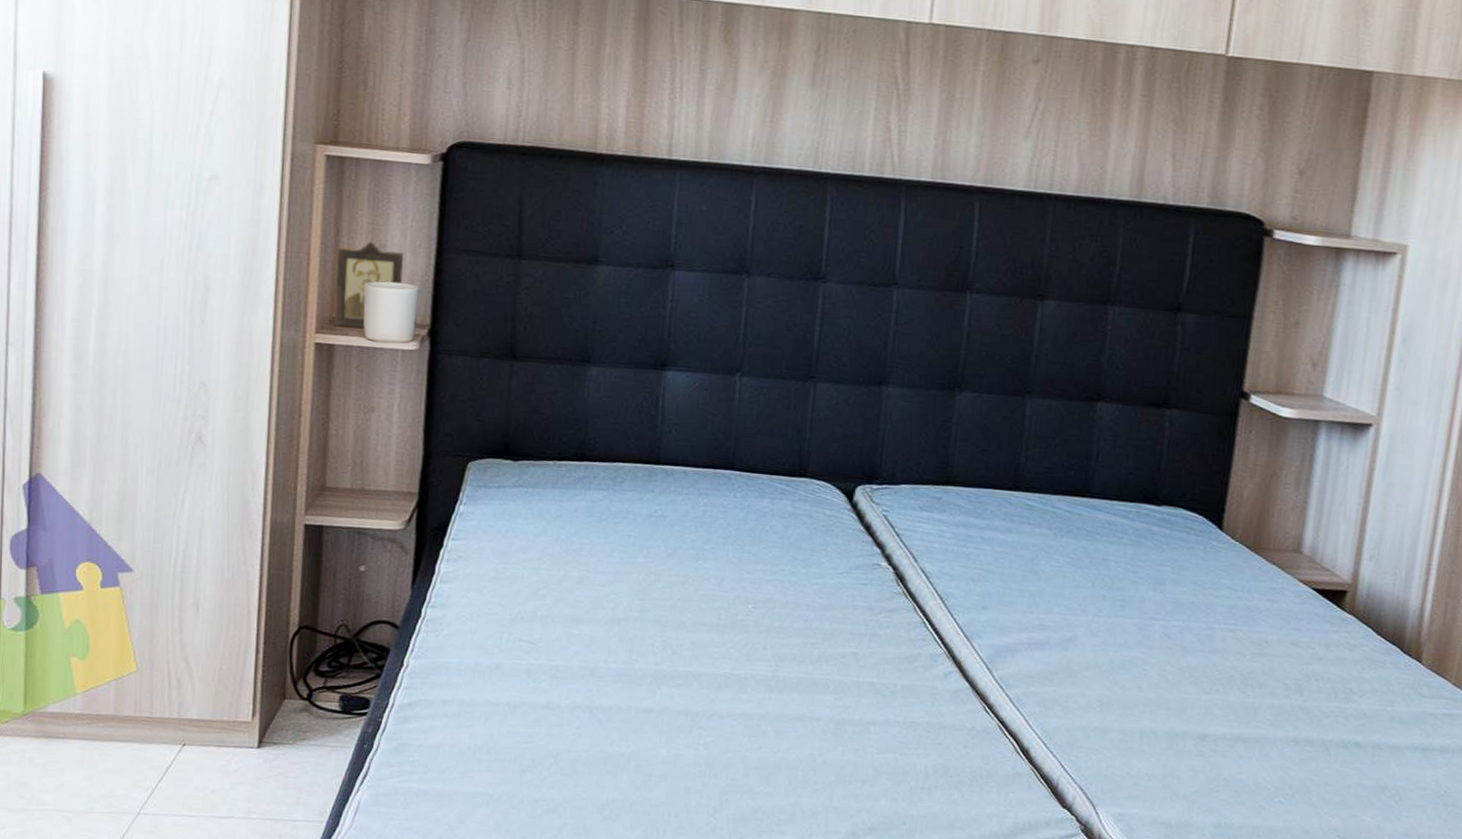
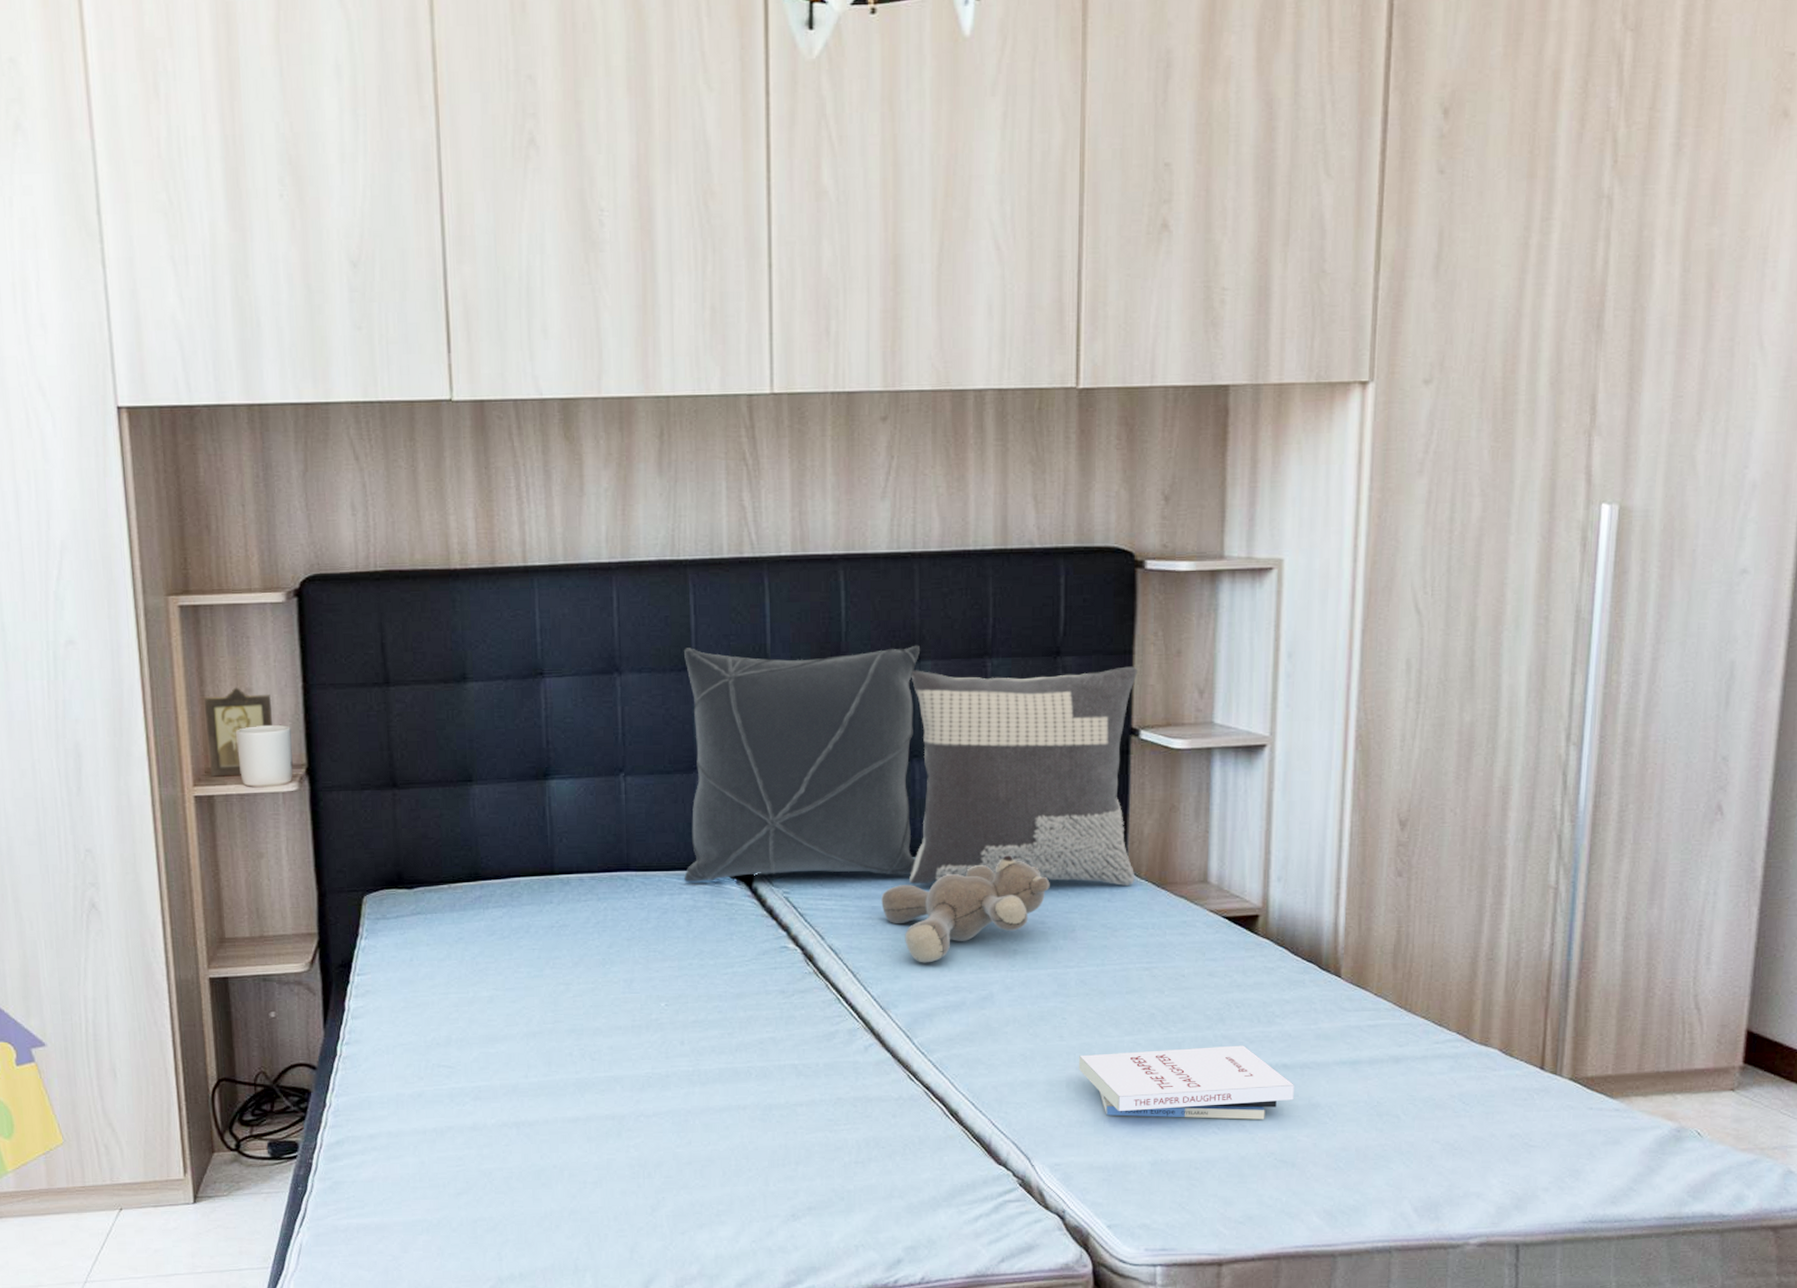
pillow: none [787,258,1045,509] -> present [684,645,920,883]
stuffed bear: none [977,499,1146,598] -> present [881,854,1050,963]
pillow: none [1008,308,1255,546] -> present [910,666,1138,886]
books: none [1153,708,1364,795] -> present [1079,1045,1294,1120]

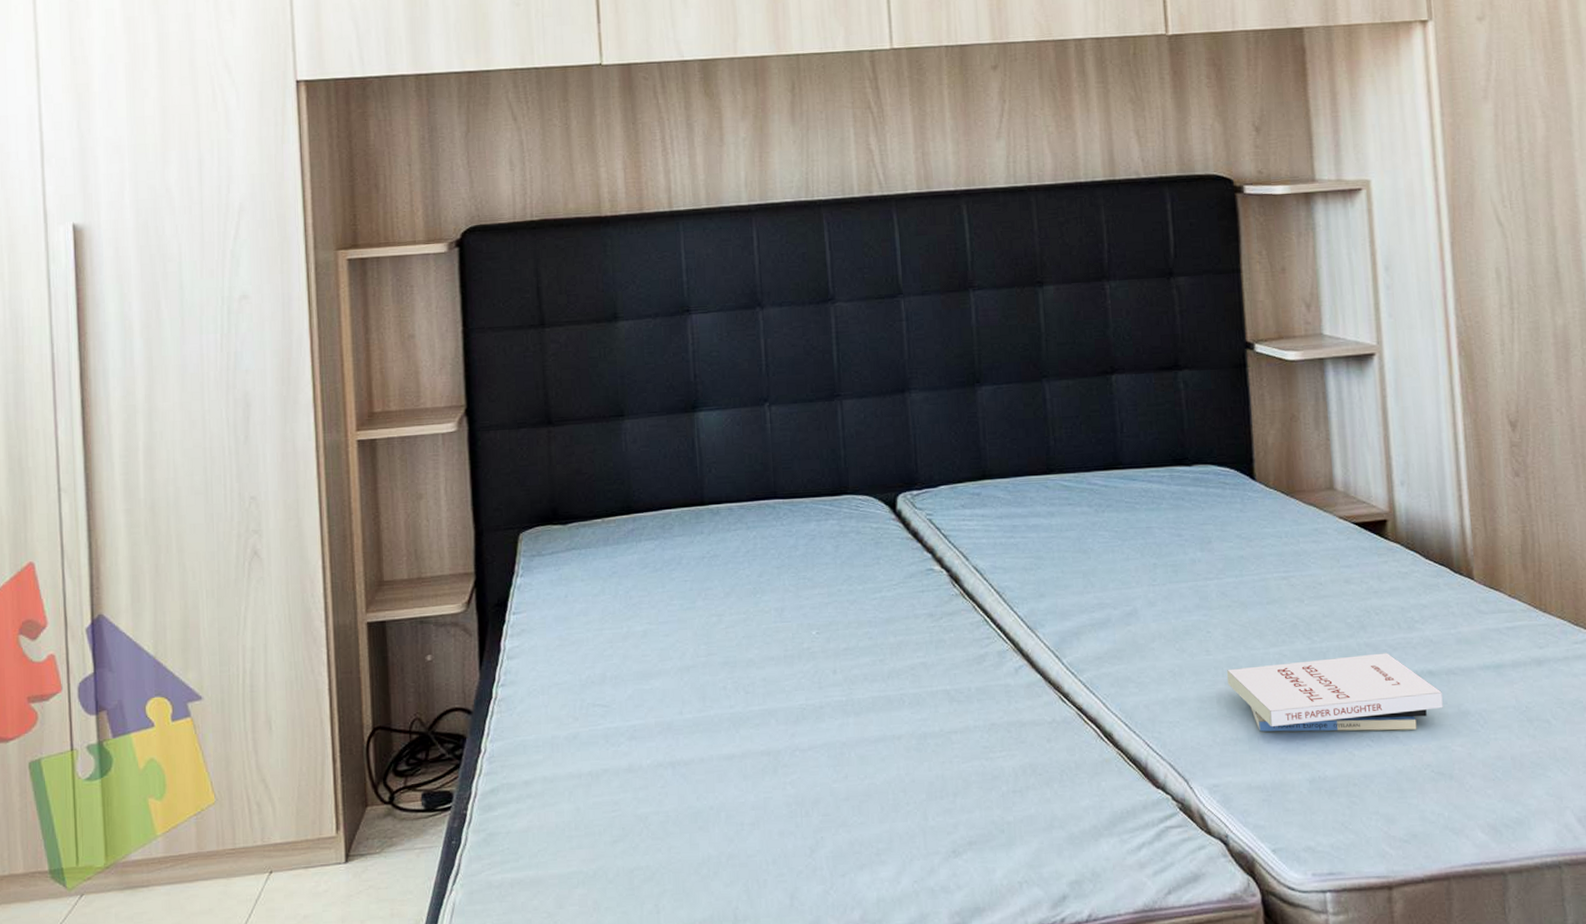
photo frame: present [203,687,272,777] -> none [368,333,433,421]
mug: present [235,725,293,787] -> none [397,368,453,429]
pillow: present [684,645,920,883] -> none [821,271,1052,509]
stuffed bear: present [881,854,1050,963] -> none [1021,468,1183,581]
pillow: present [910,666,1138,886] -> none [1036,284,1264,502]

